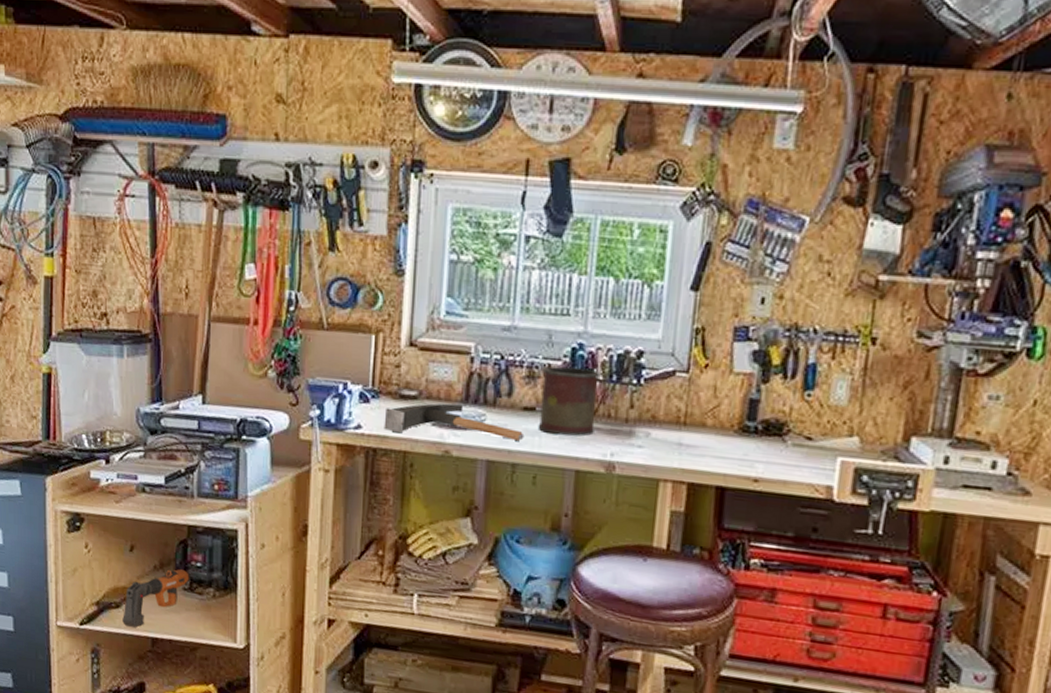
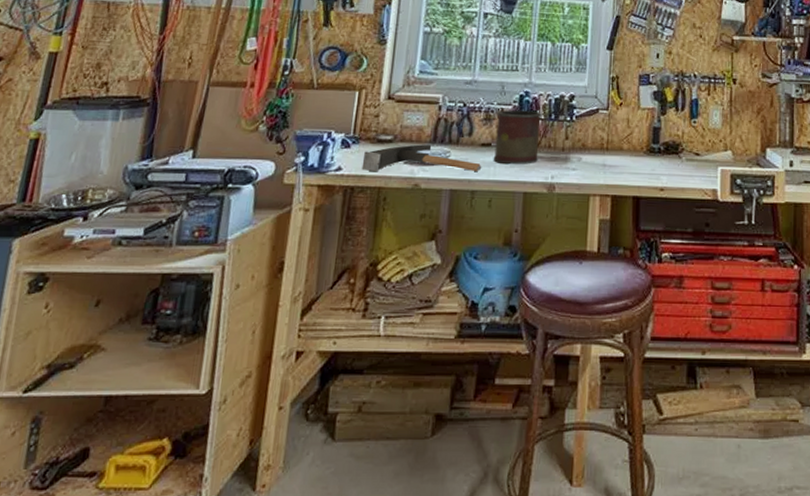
power tool: present [122,568,192,628] -> none [74,318,160,387]

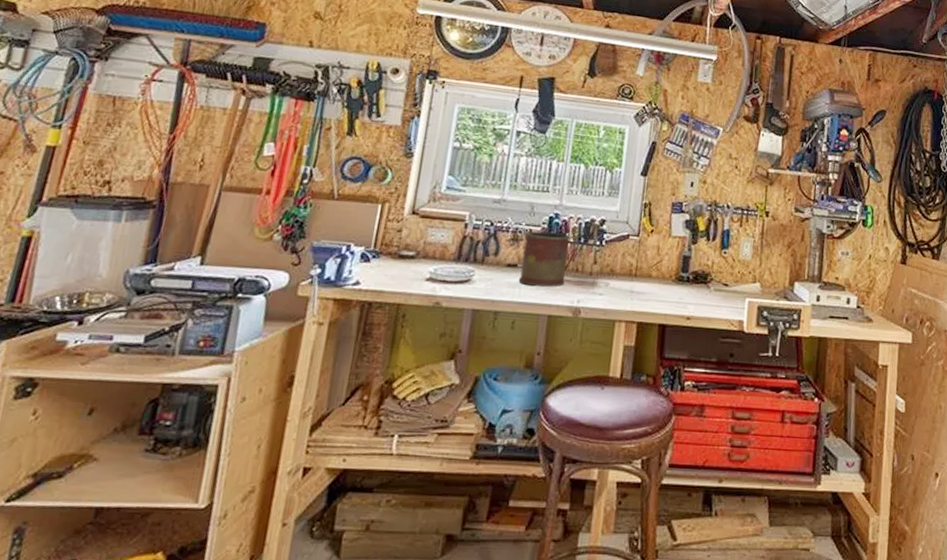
hatchet: present [361,144,482,172] -> none [381,261,507,292]

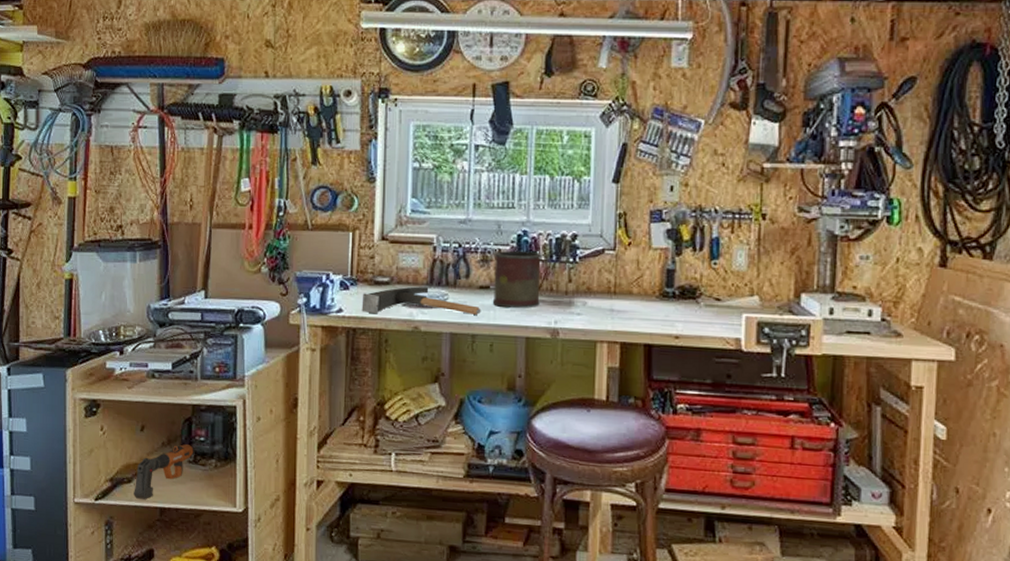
power tool: none [62,429,158,498] -> present [134,443,196,499]
hatchet: none [381,261,507,292] -> present [361,286,481,315]

